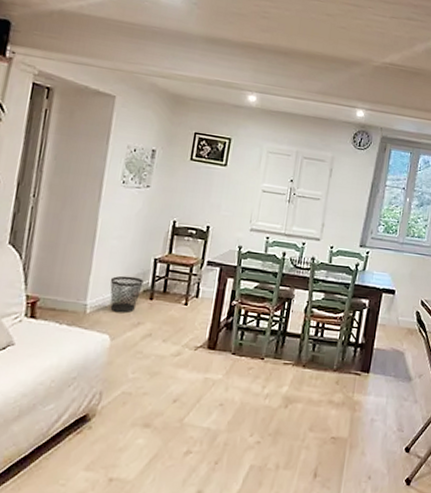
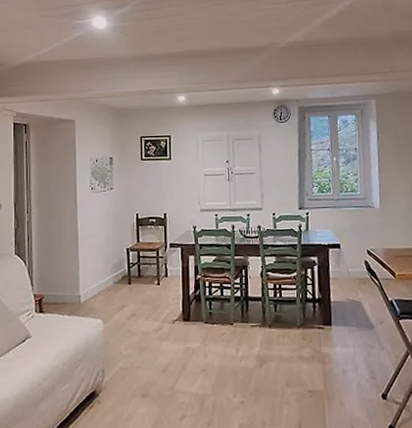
wastebasket: present [110,275,144,313] -> none [95,266,121,299]

